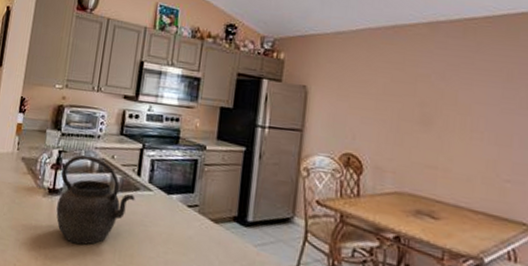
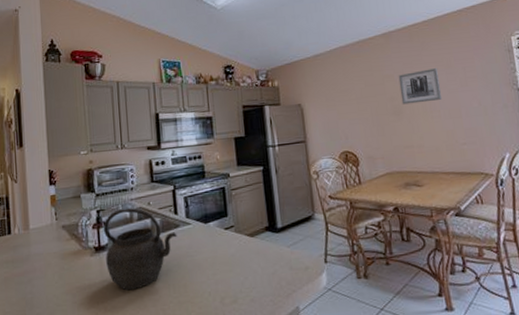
wall art: none [434,76,492,119] -> present [398,68,443,105]

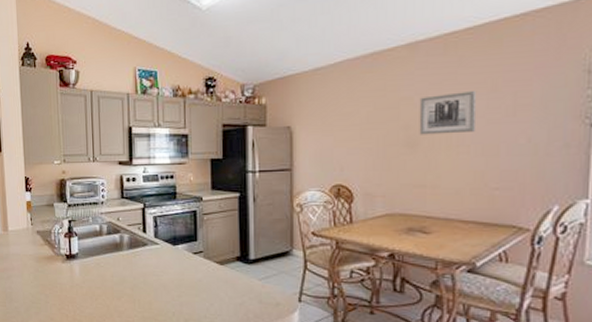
kettle: present [103,208,177,291] -> none [74,221,145,299]

